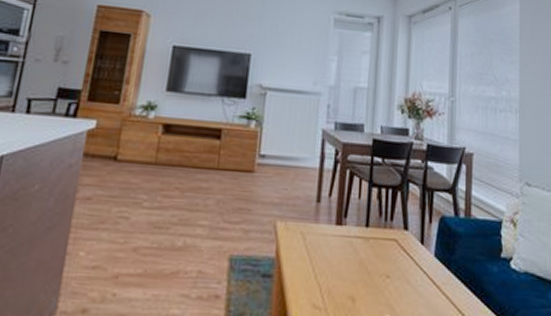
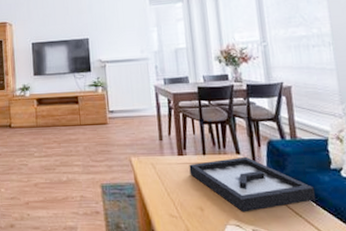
decorative tray: none [346,233,482,307] -> present [189,156,316,213]

